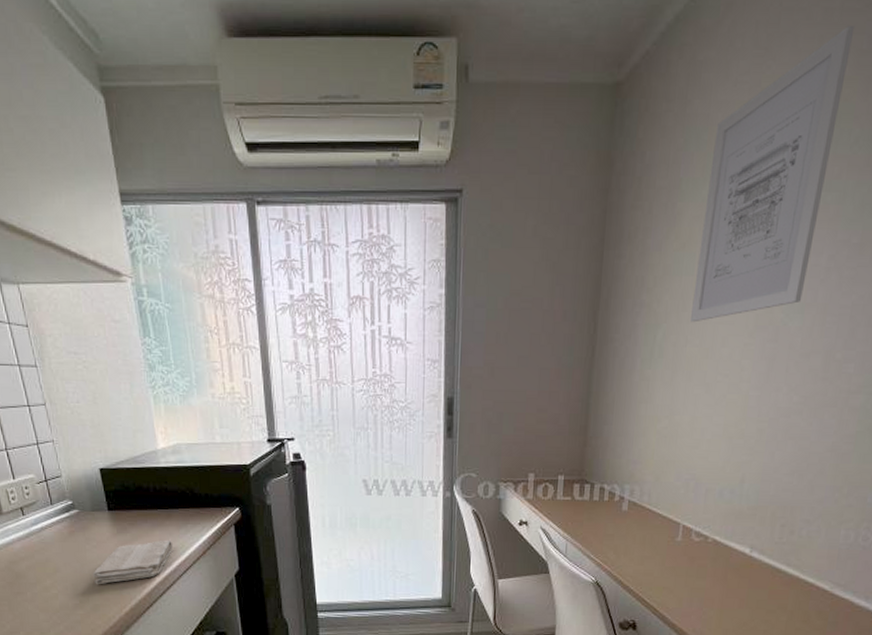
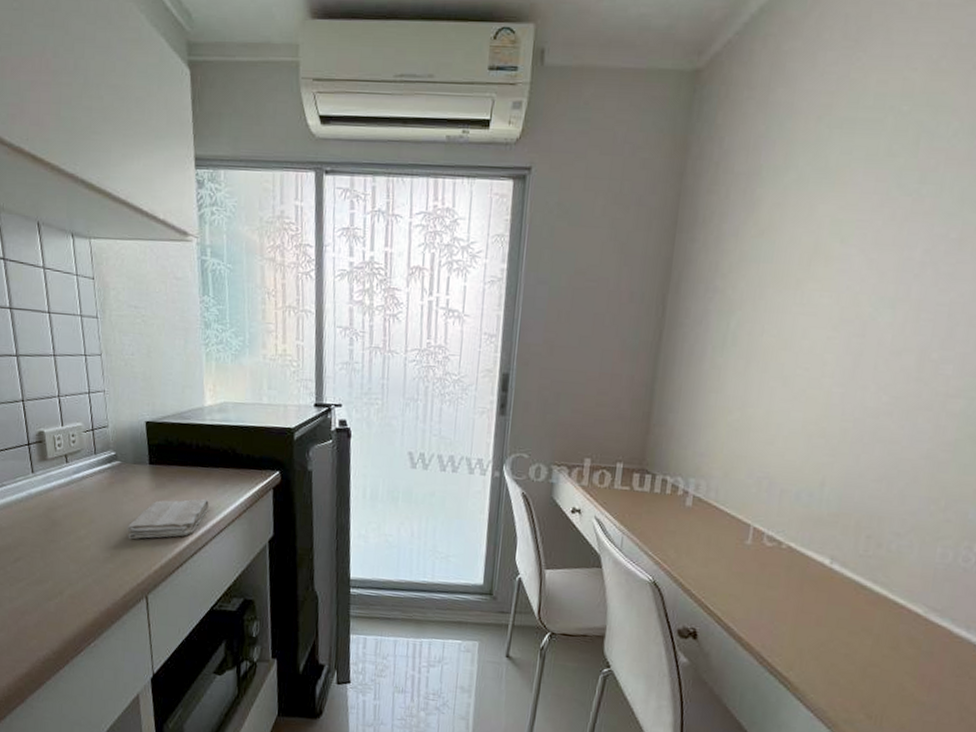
wall art: present [689,25,855,323] -> none [767,19,954,312]

